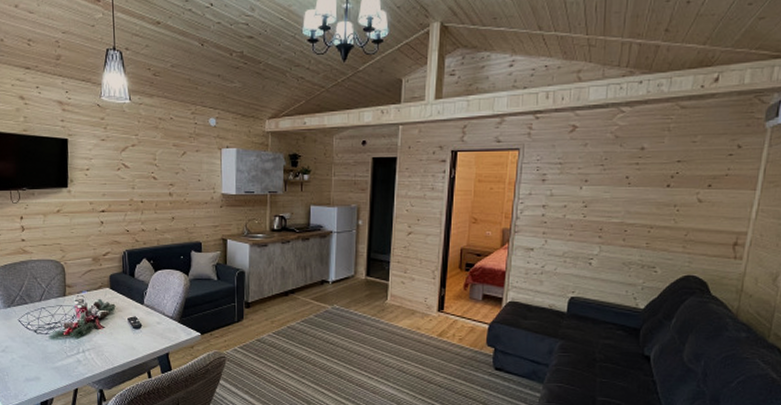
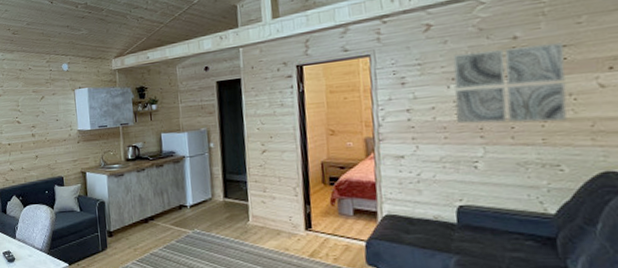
wall art: none [582,158,679,229] -> present [453,42,567,124]

